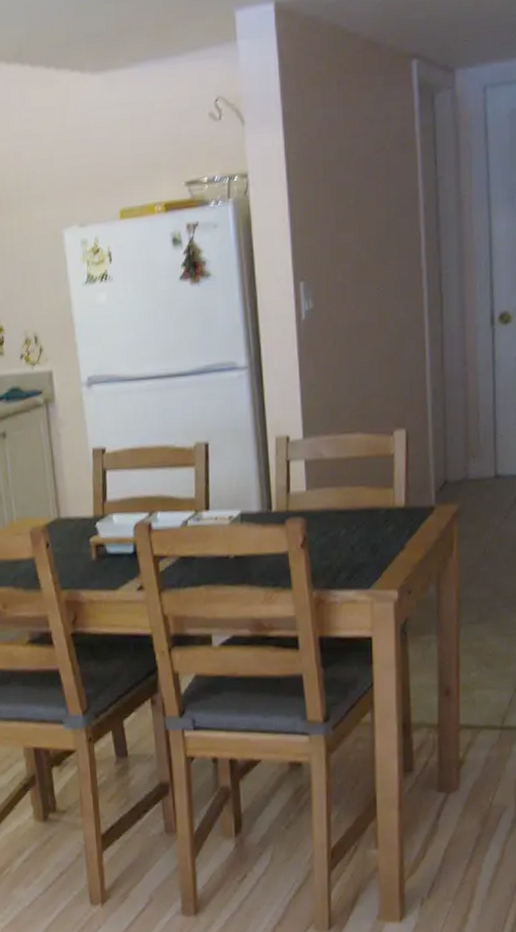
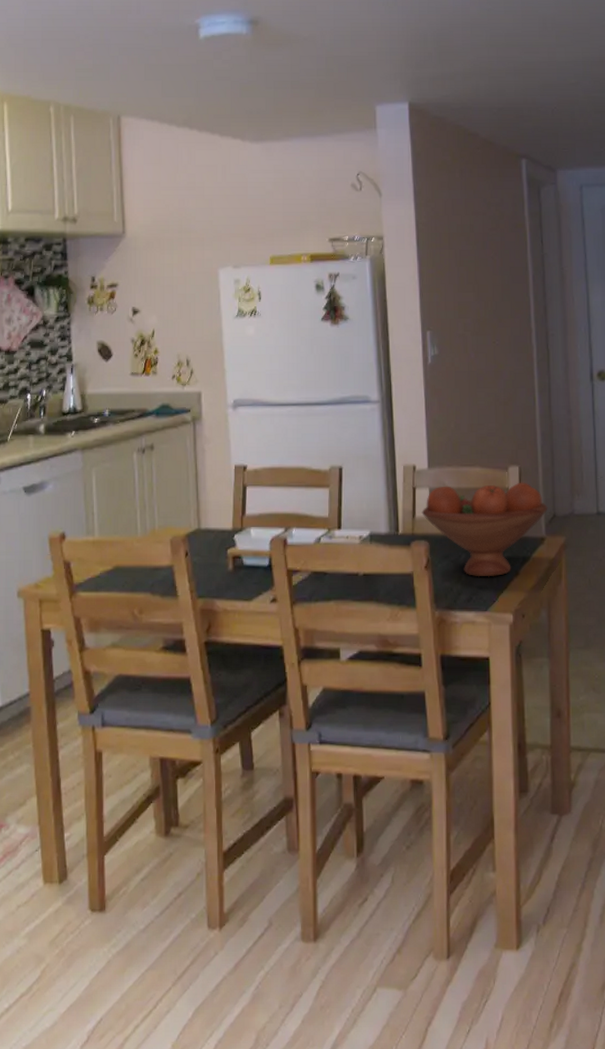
fruit bowl: none [297,446,438,553] -> present [422,482,548,577]

